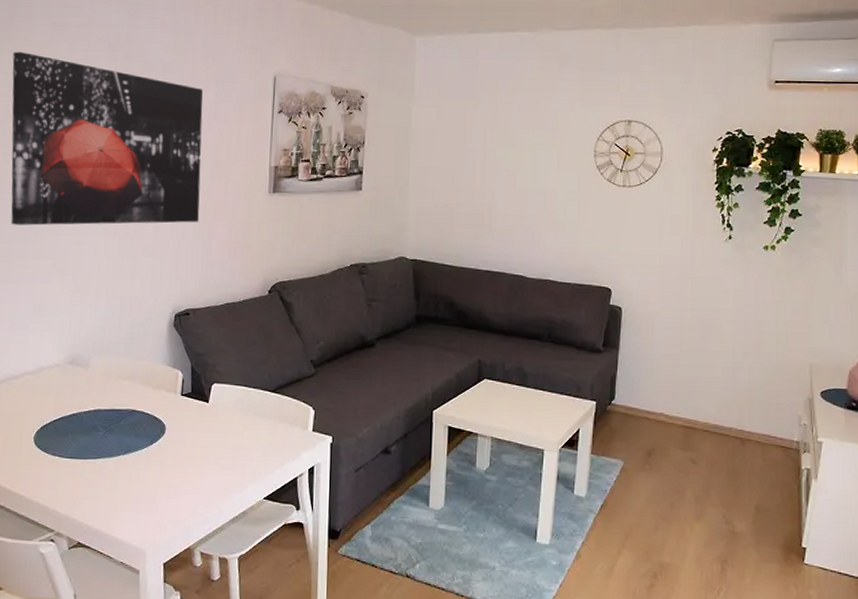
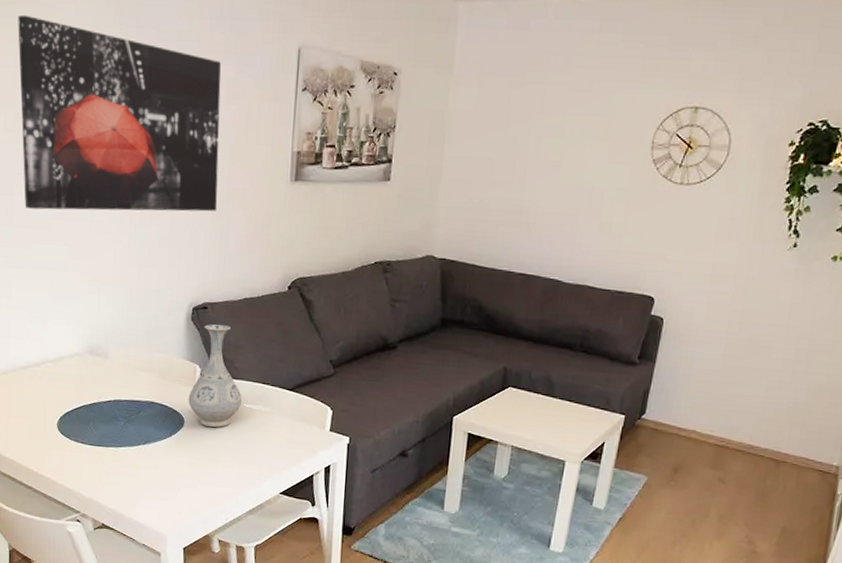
vase: none [169,329,225,434] -> present [188,324,243,428]

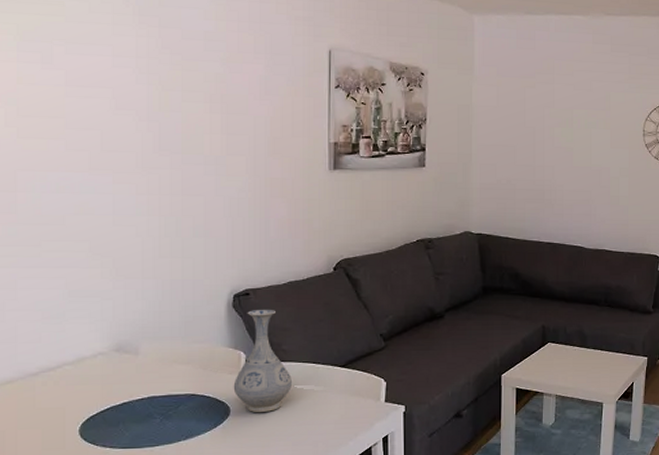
wall art: present [18,14,221,212] -> none [19,11,255,206]

